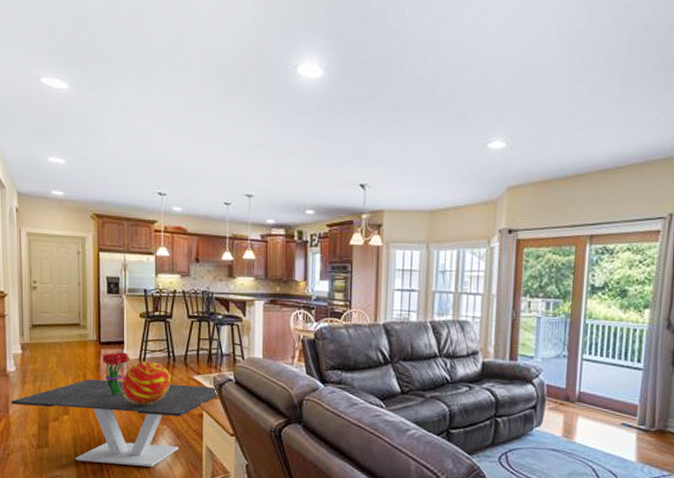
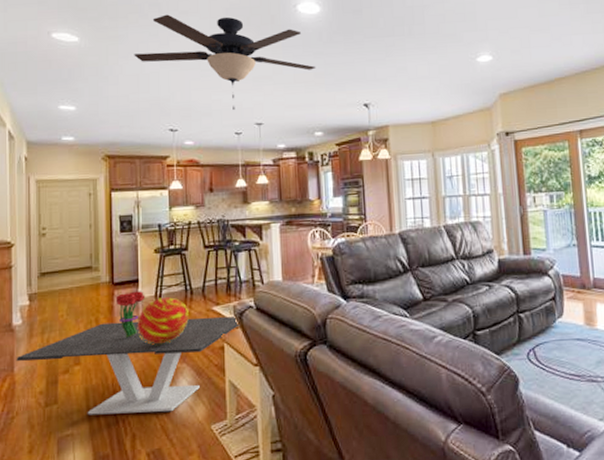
ceiling fan: none [124,66,313,178] -> present [134,14,316,110]

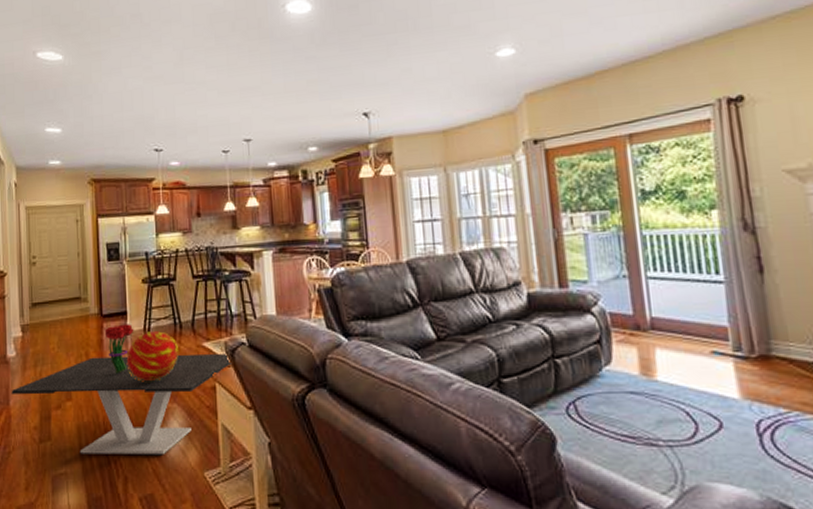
ceiling fan: present [134,14,316,110] -> none [117,23,309,125]

